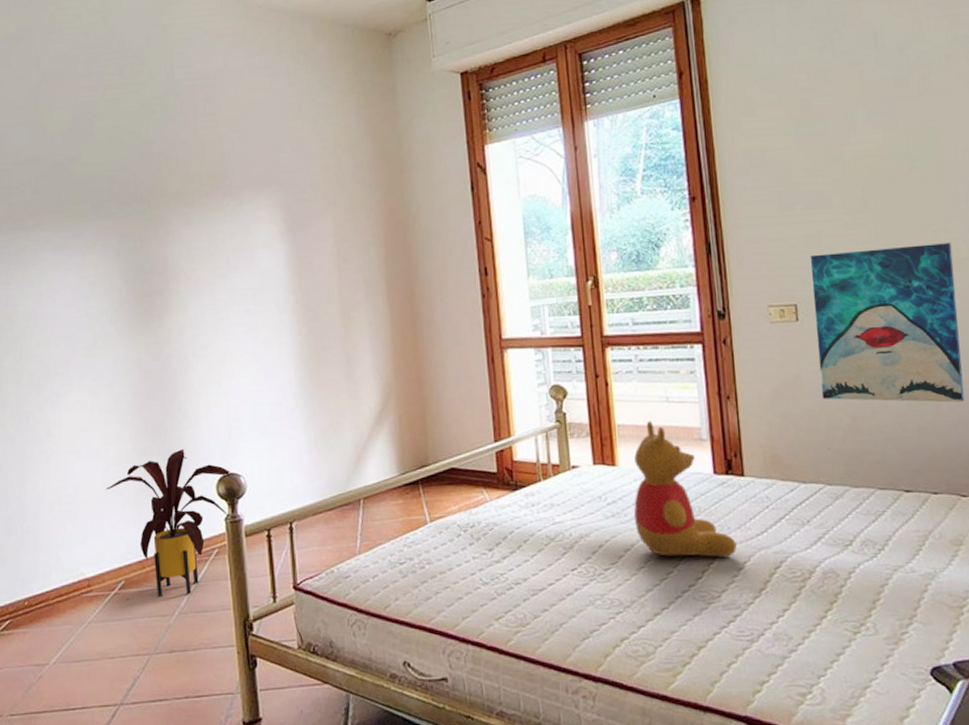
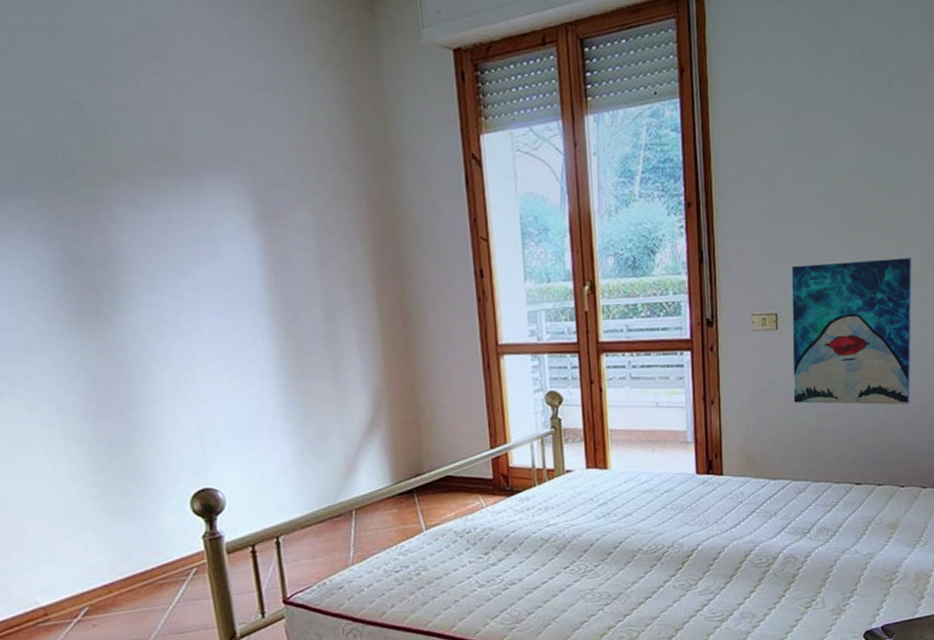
house plant: present [105,448,231,597] -> none [56,463,207,621]
teddy bear: present [634,421,737,557] -> none [623,425,713,551]

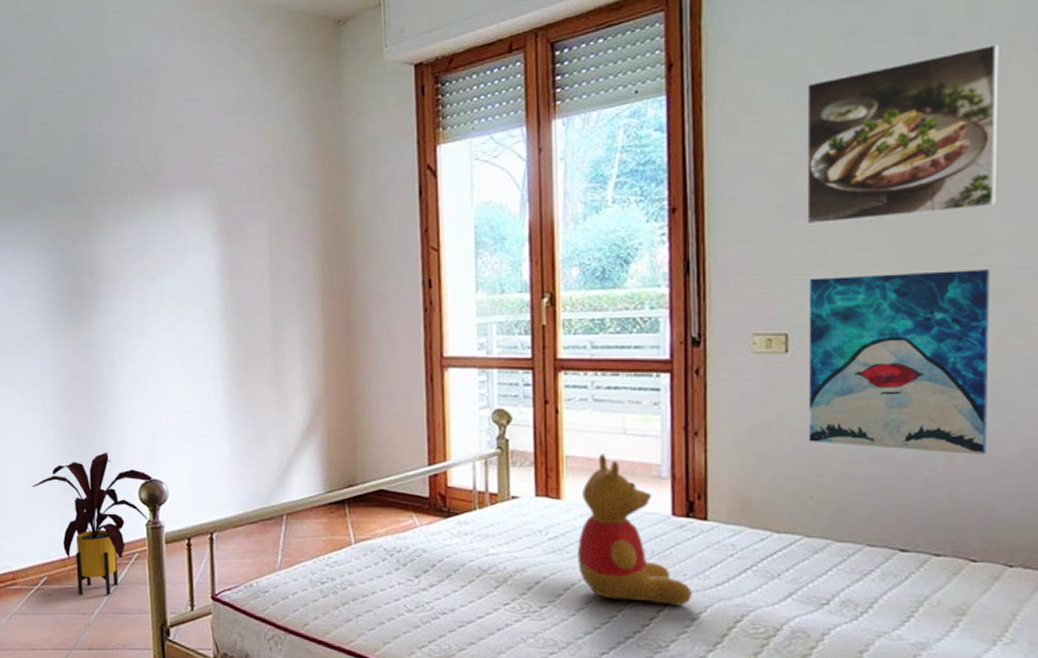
house plant: none [56,463,207,621] -> present [31,452,153,595]
teddy bear: none [623,425,713,551] -> present [578,454,692,605]
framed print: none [787,72,917,220] -> present [807,43,999,225]

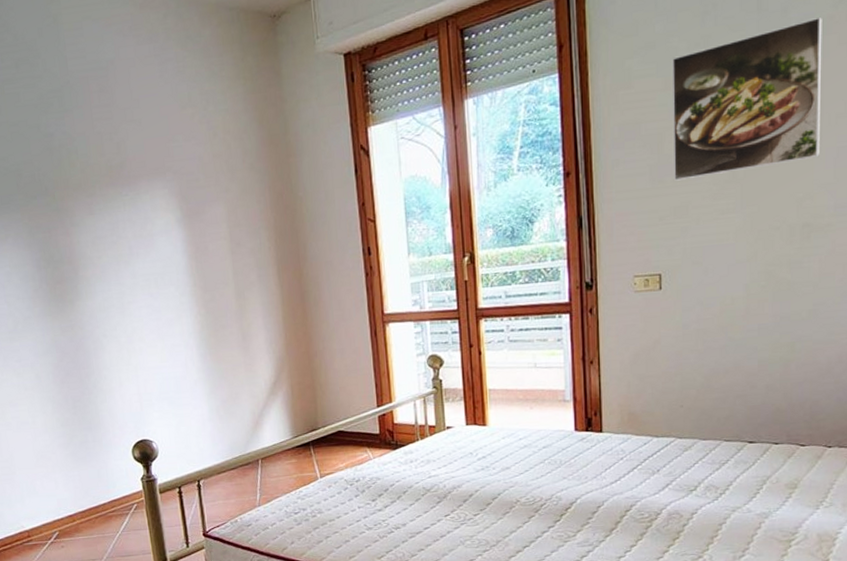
house plant: present [31,452,153,595] -> none [36,419,145,544]
teddy bear: present [578,454,692,605] -> none [502,385,592,503]
wall art: present [808,269,990,454] -> none [677,210,815,362]

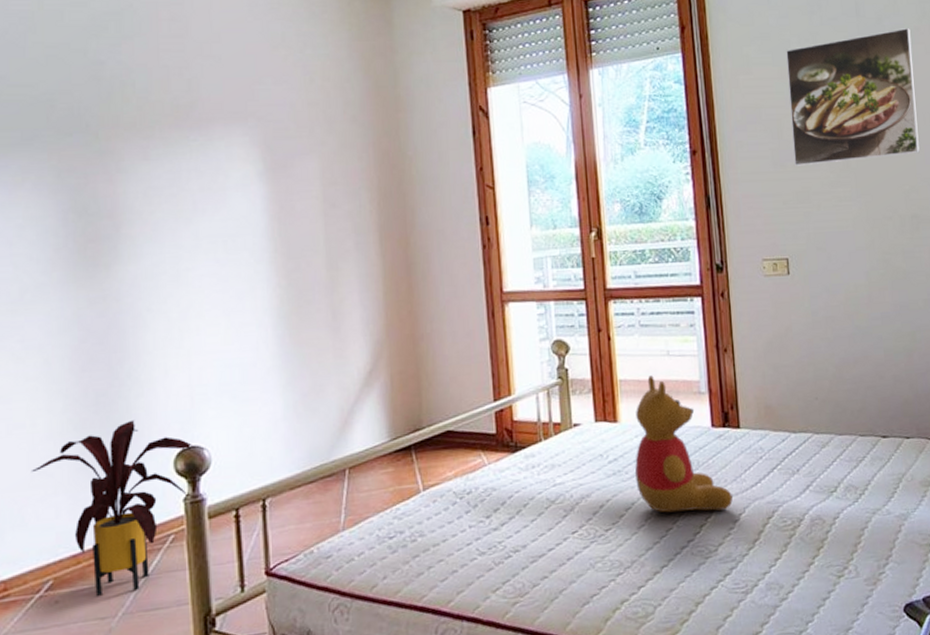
house plant: none [36,419,145,544] -> present [30,419,192,596]
teddy bear: none [502,385,592,503] -> present [635,375,733,513]

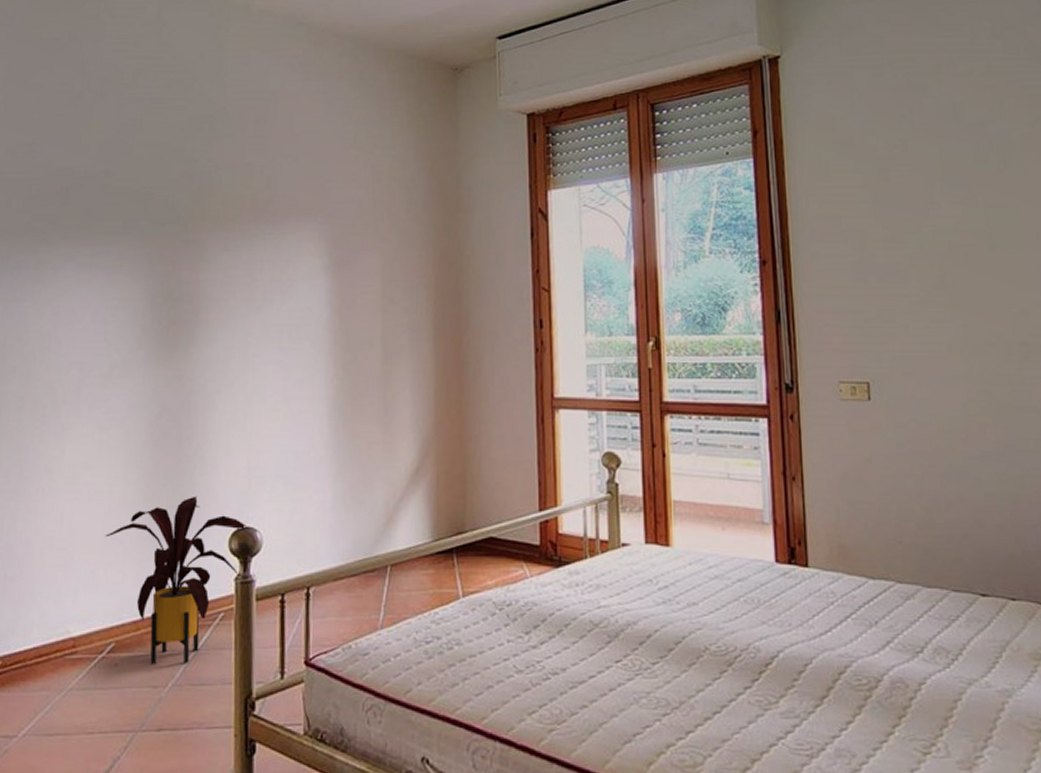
teddy bear: present [635,375,733,513] -> none [687,499,798,657]
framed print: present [786,27,920,166] -> none [871,133,1031,282]

